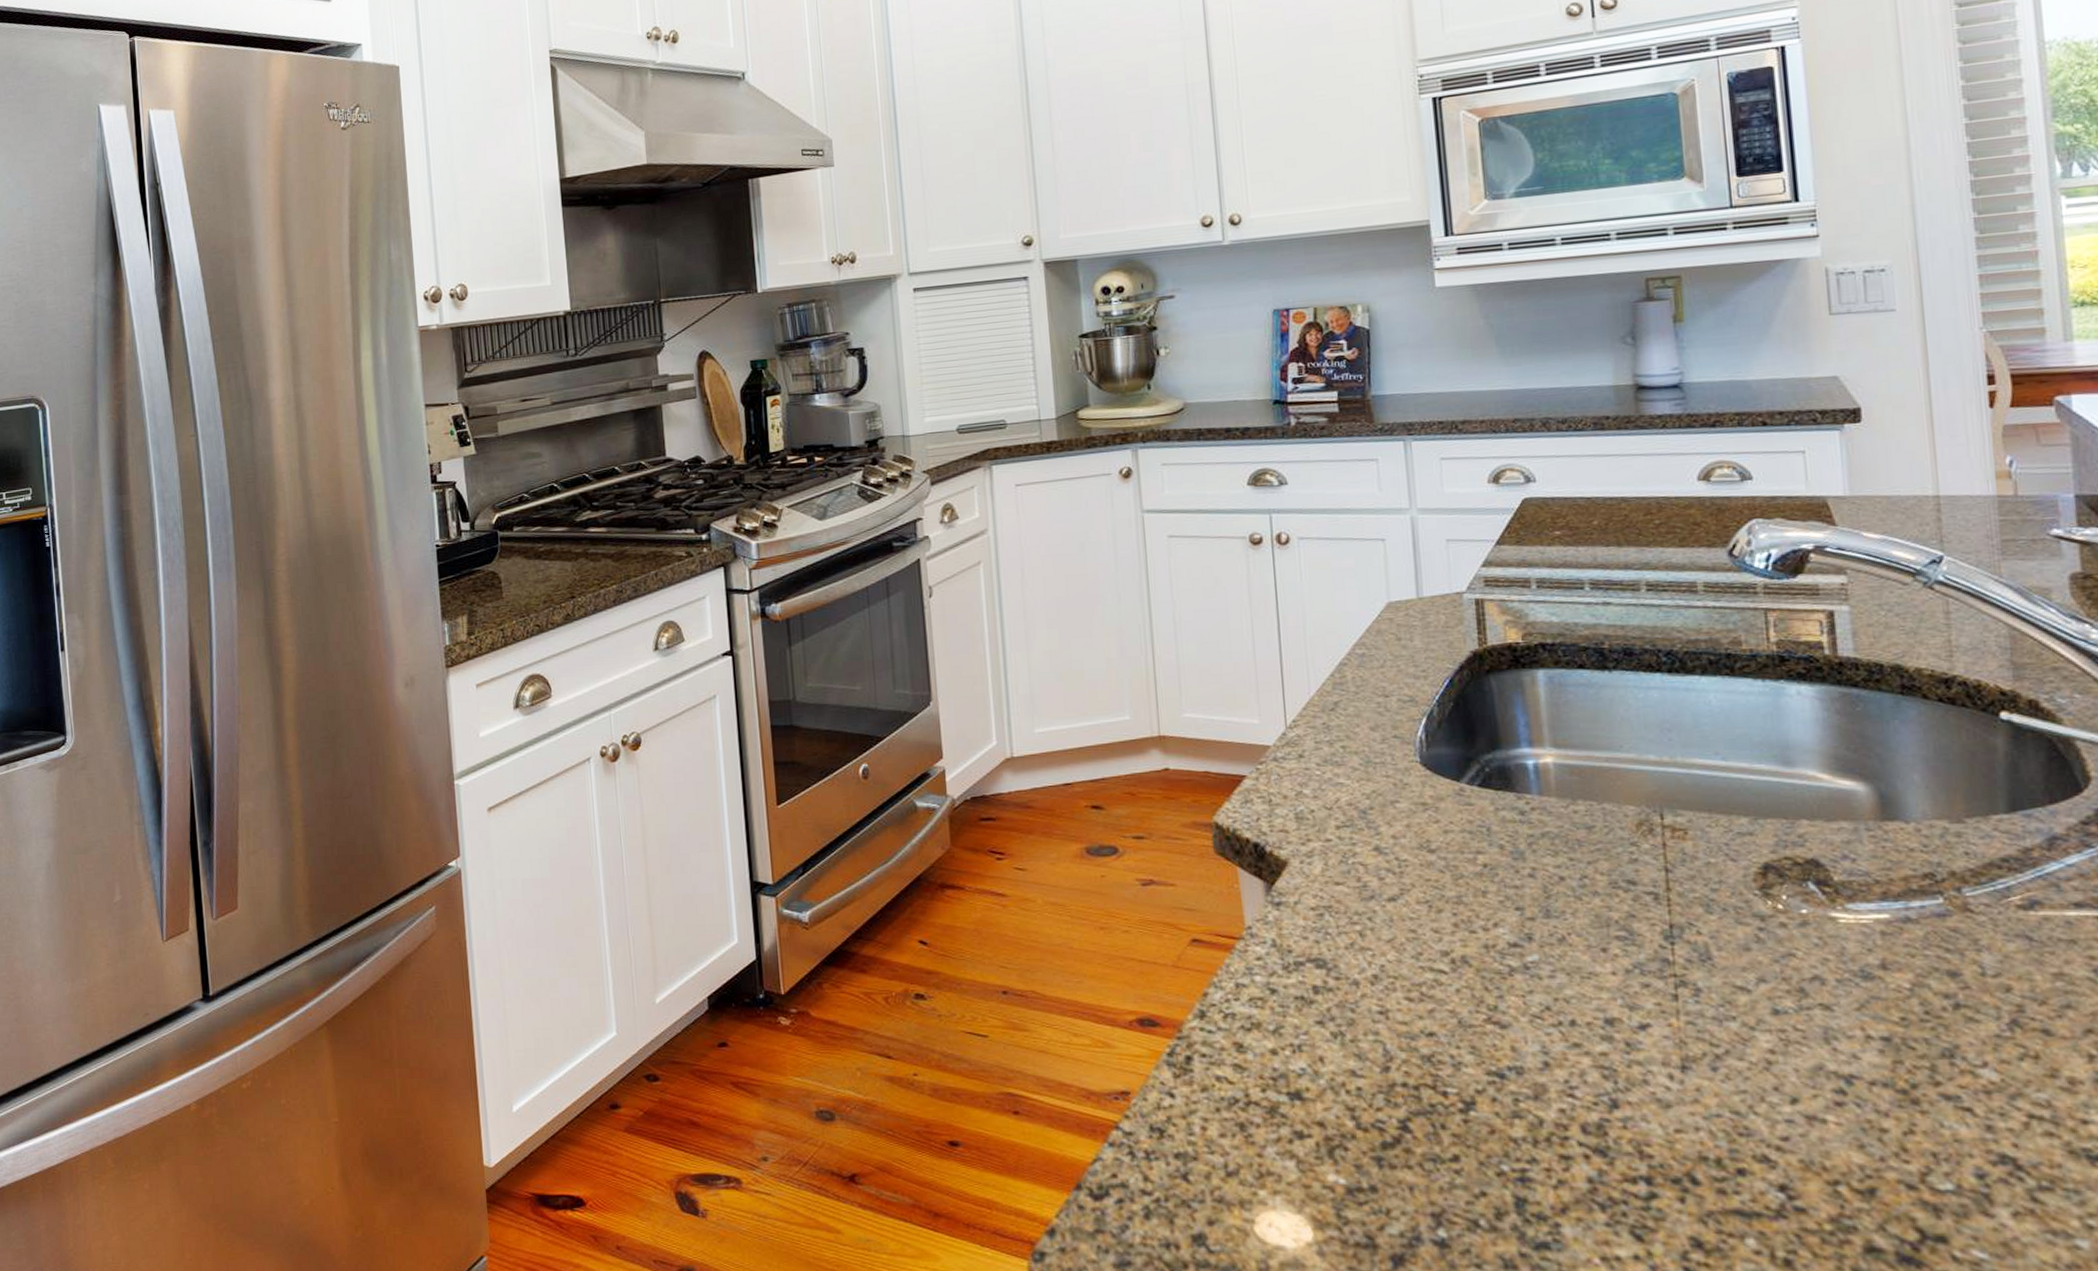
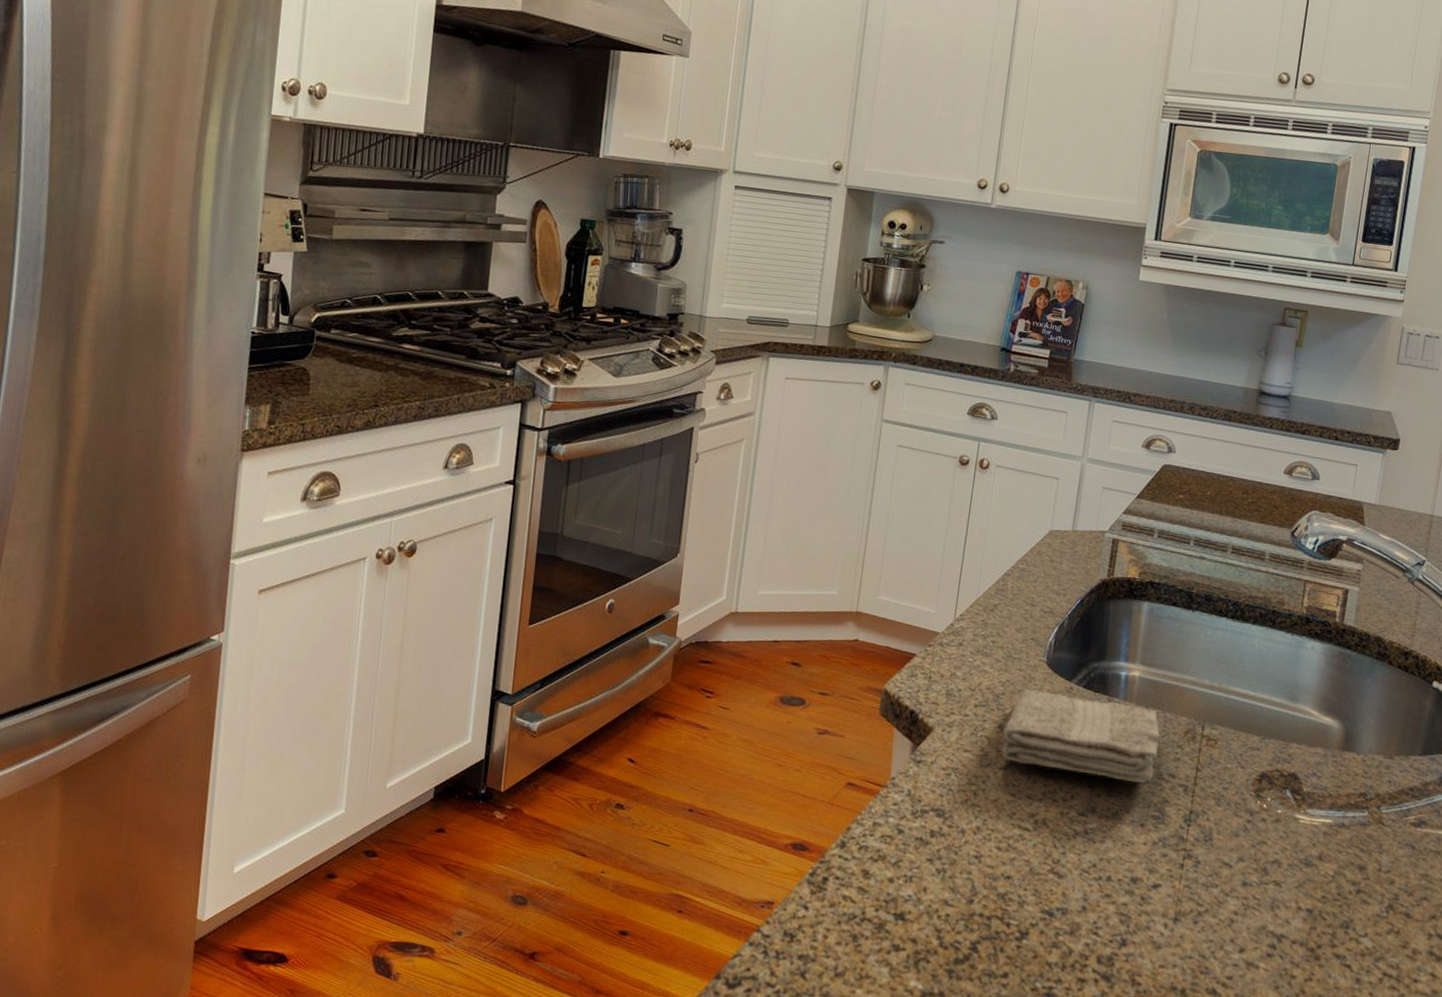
washcloth: none [1380,798,1604,896] -> present [1001,690,1161,783]

